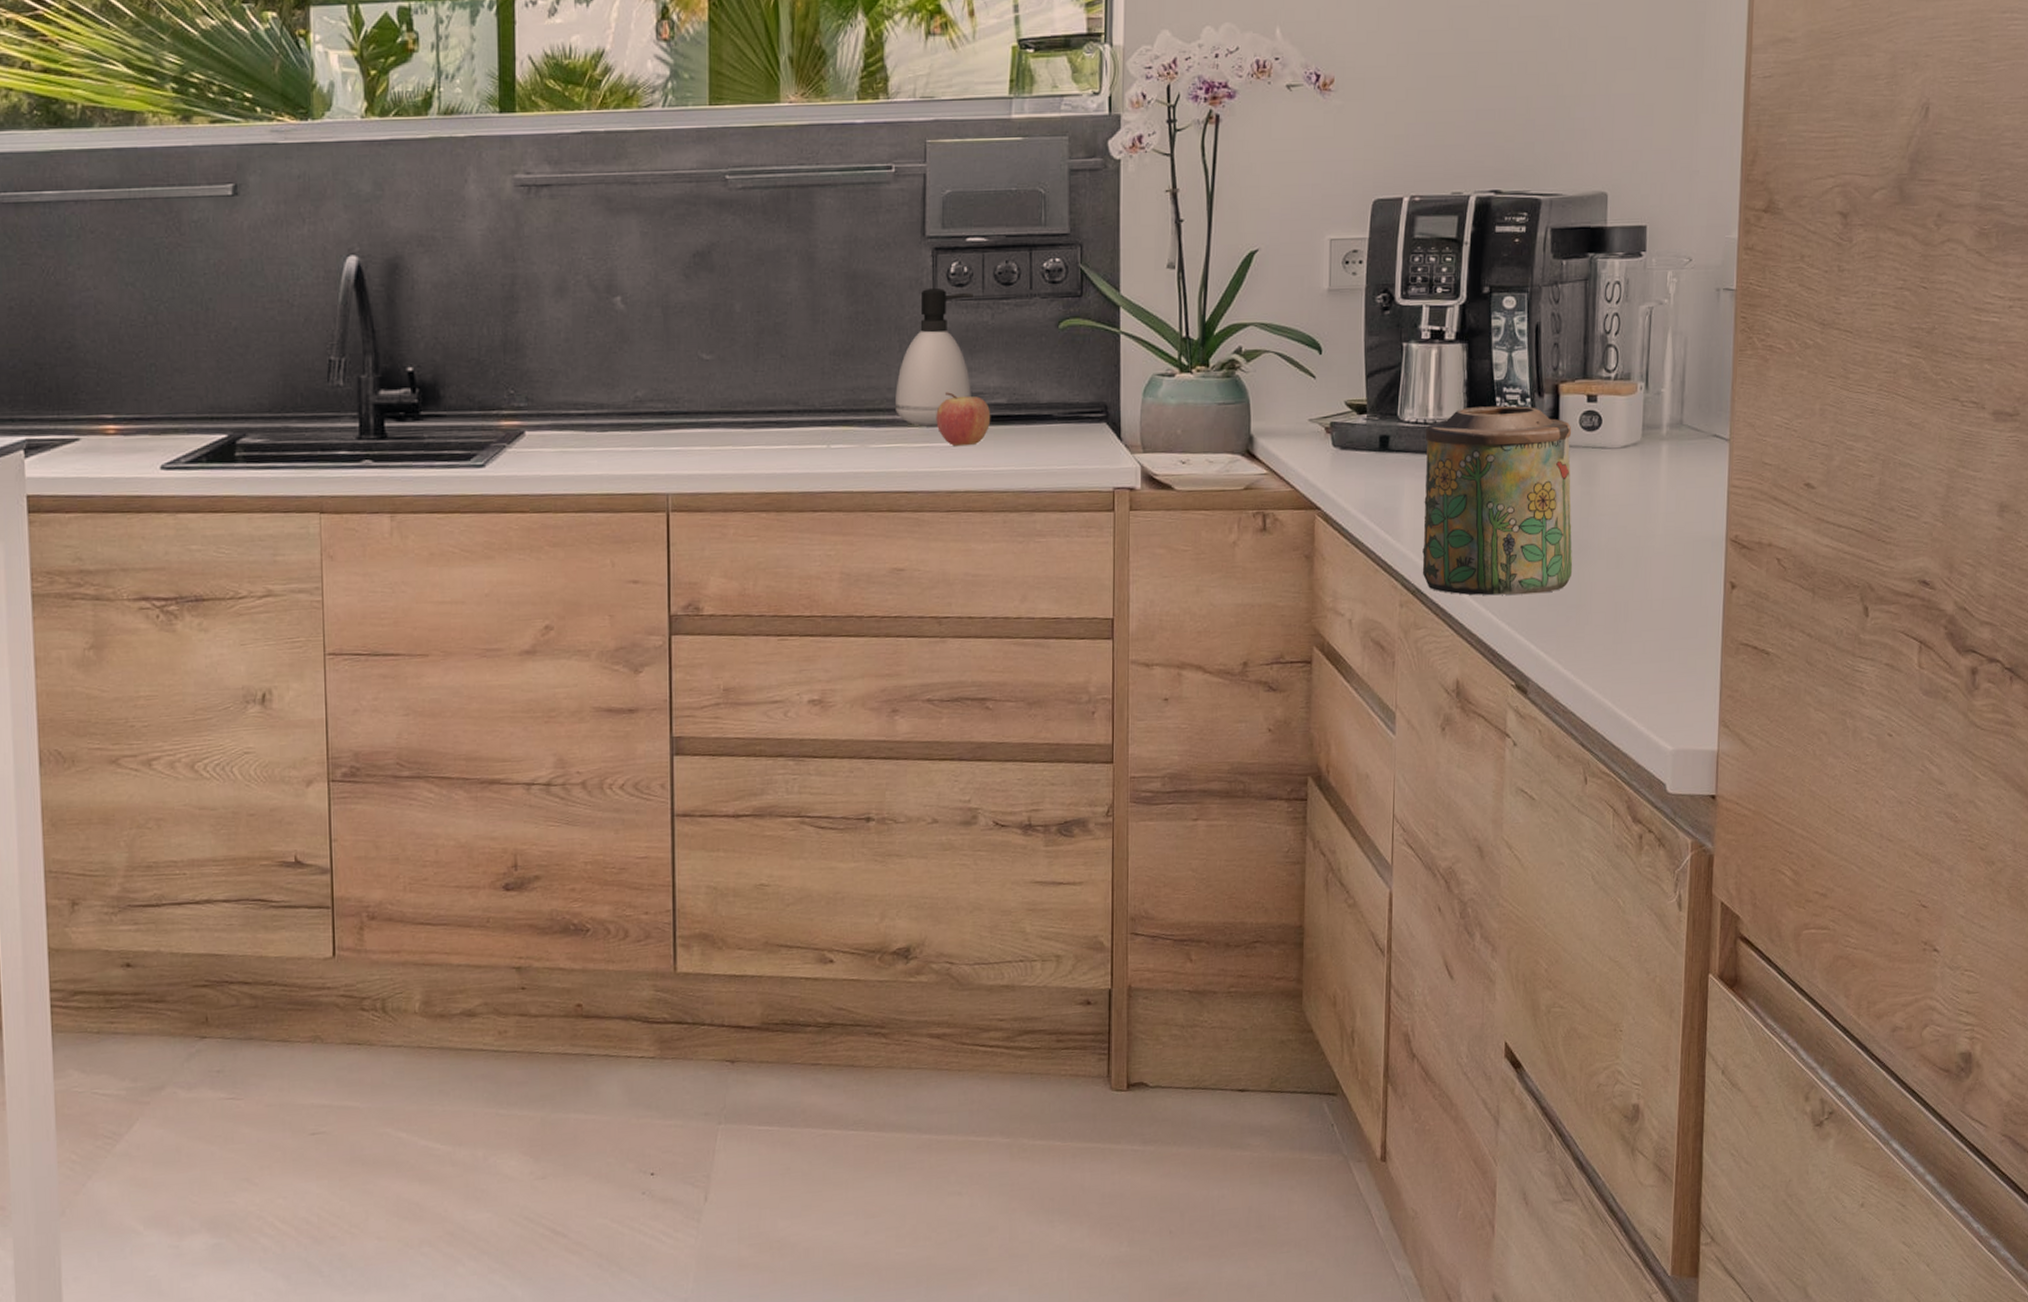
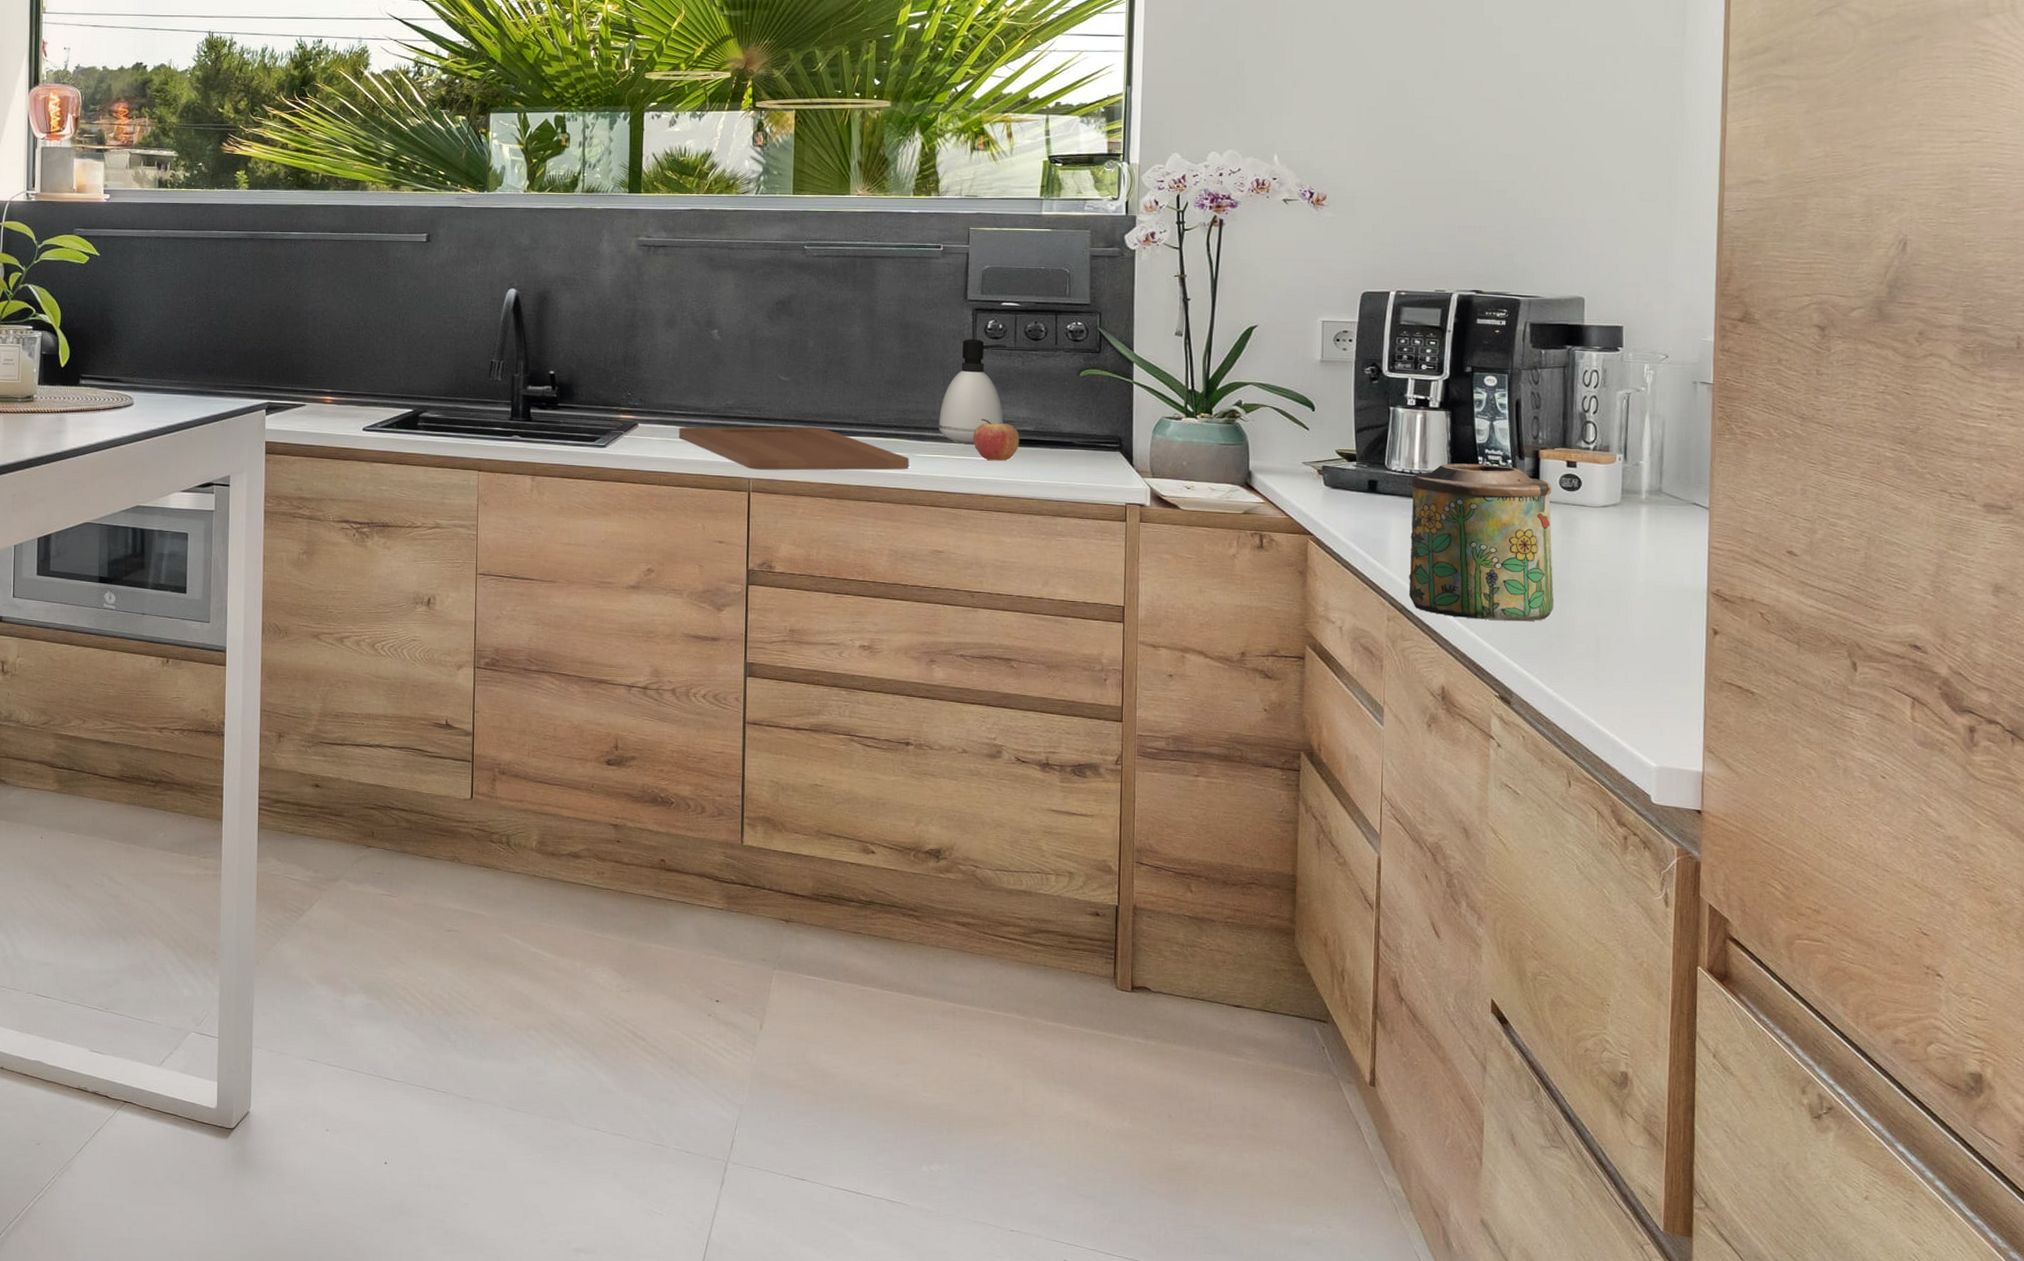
cutting board: none [577,418,861,482] -> present [678,426,909,471]

